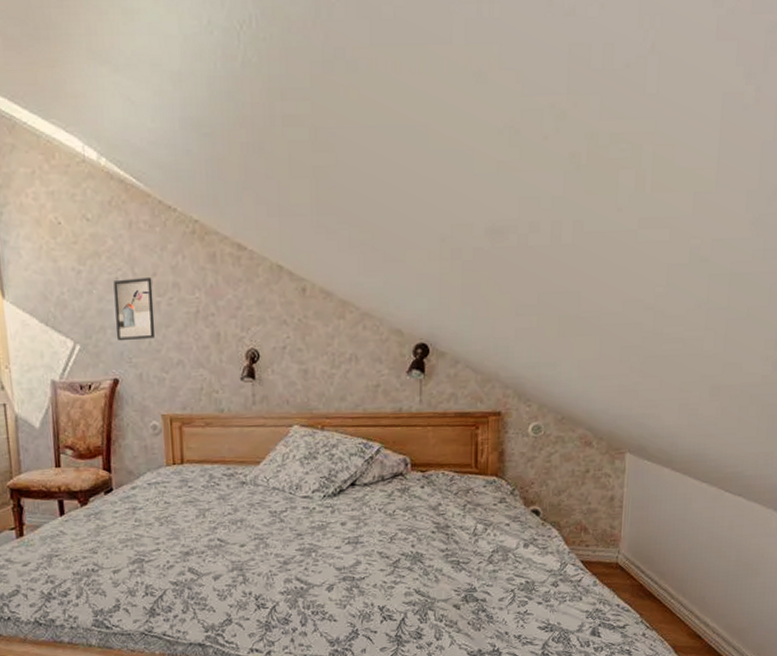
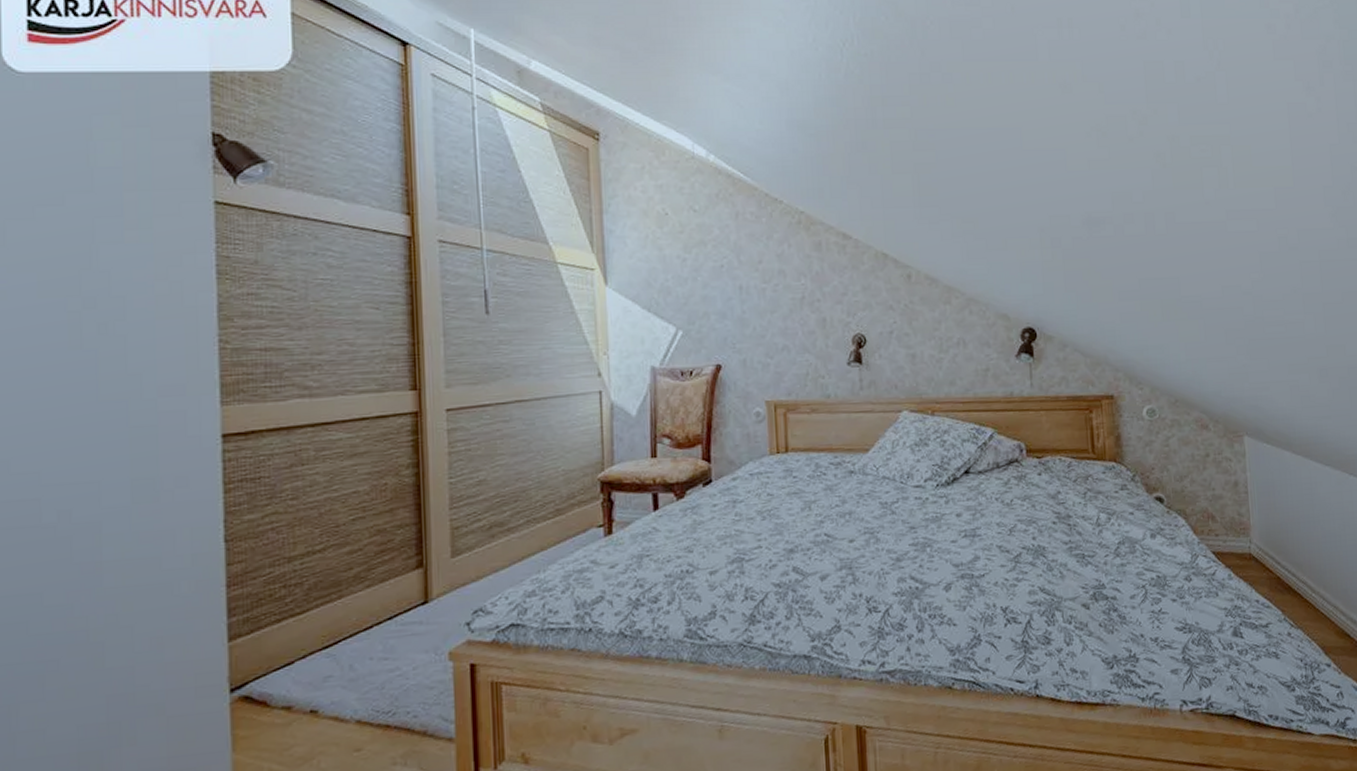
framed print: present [113,276,155,340] -> none [719,264,760,326]

